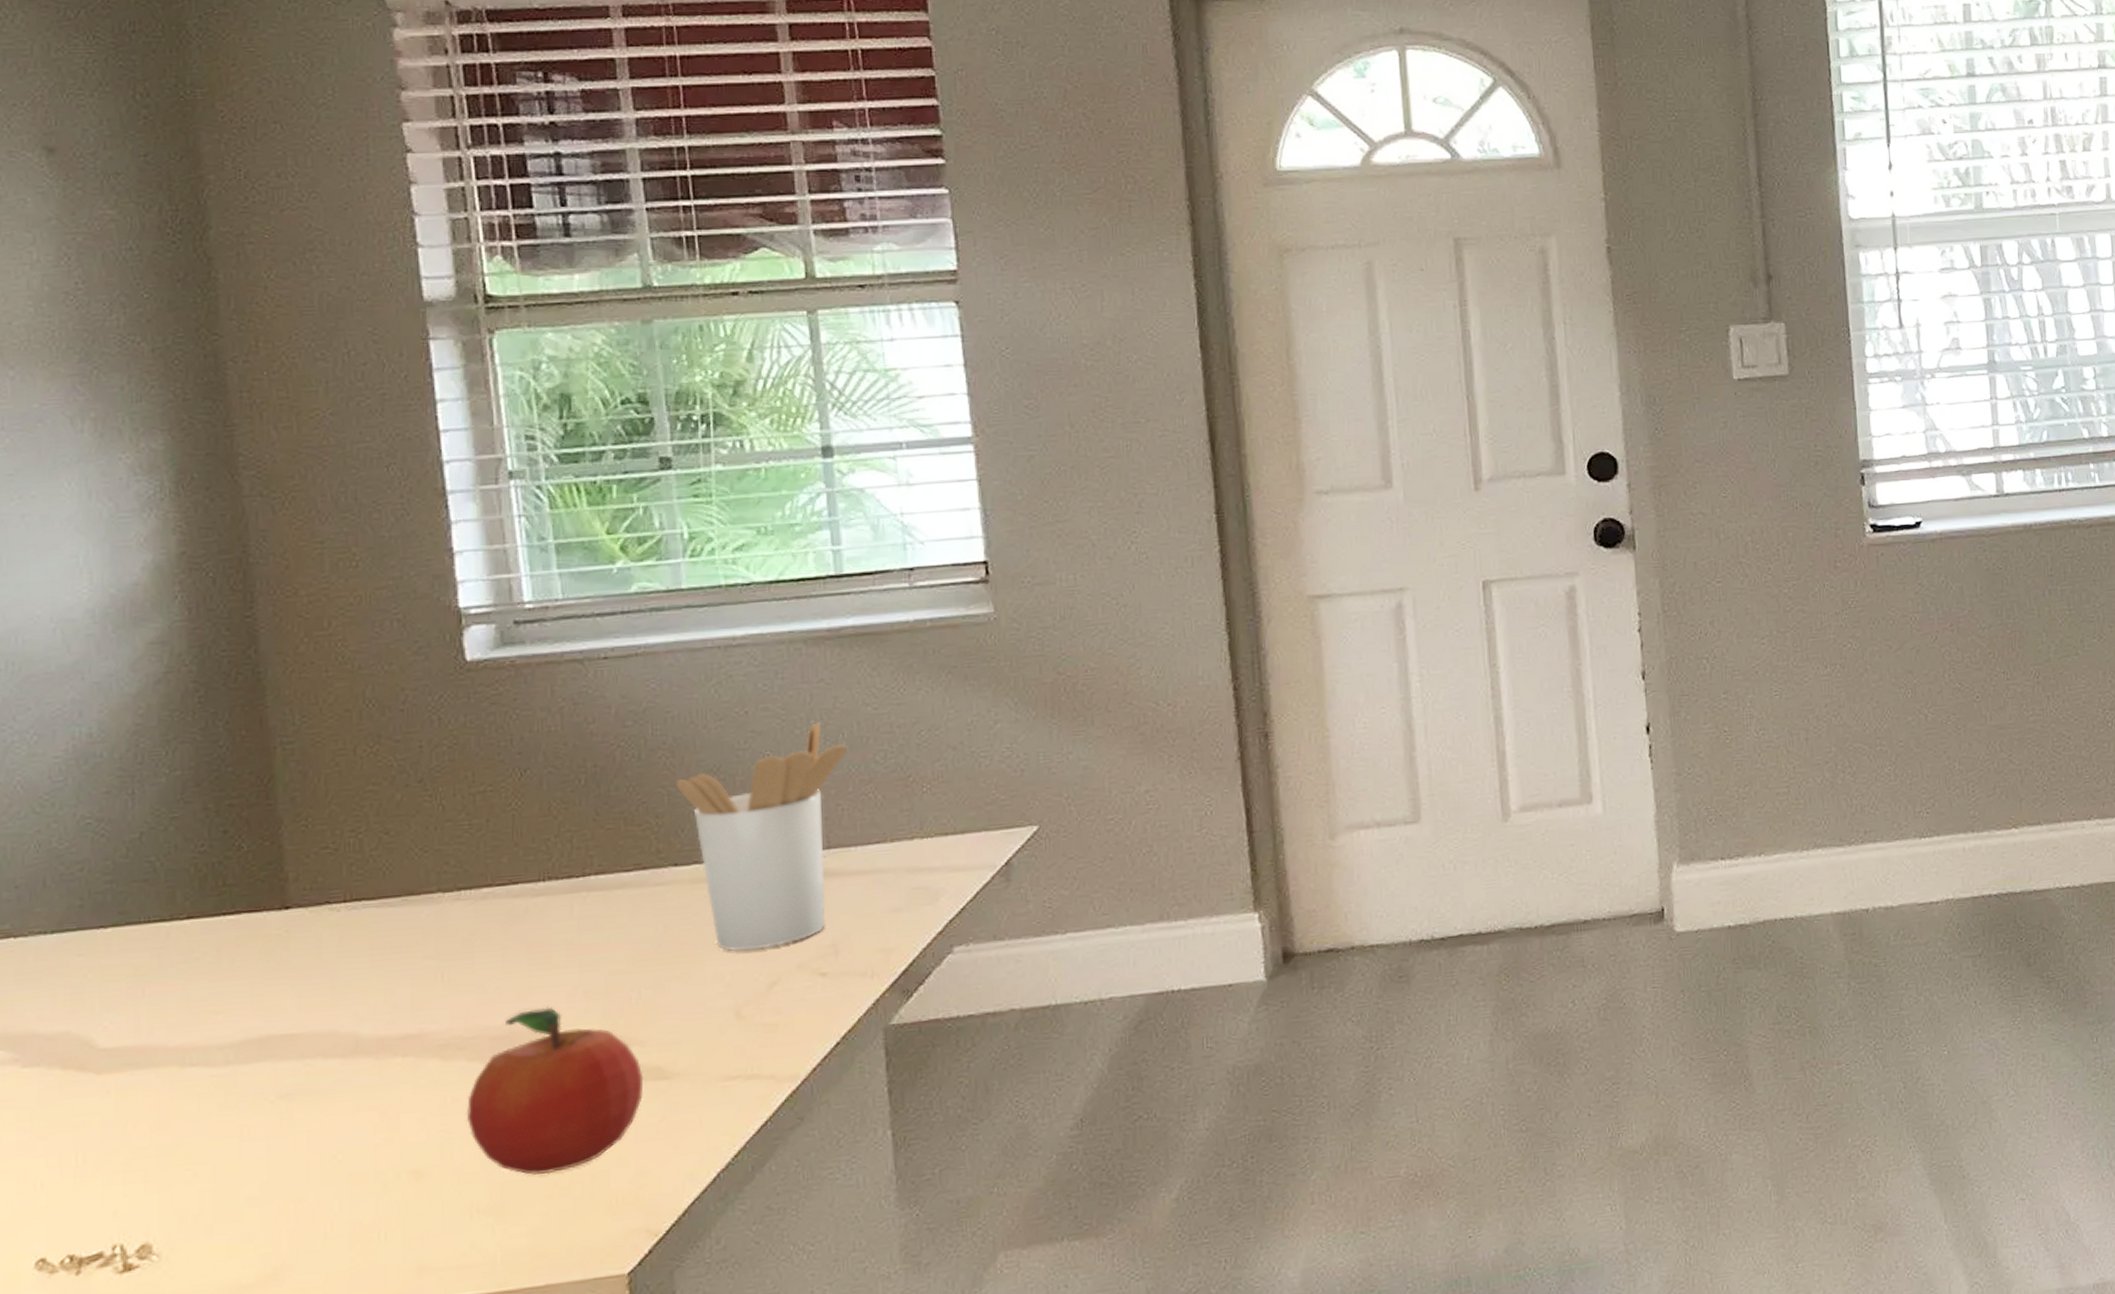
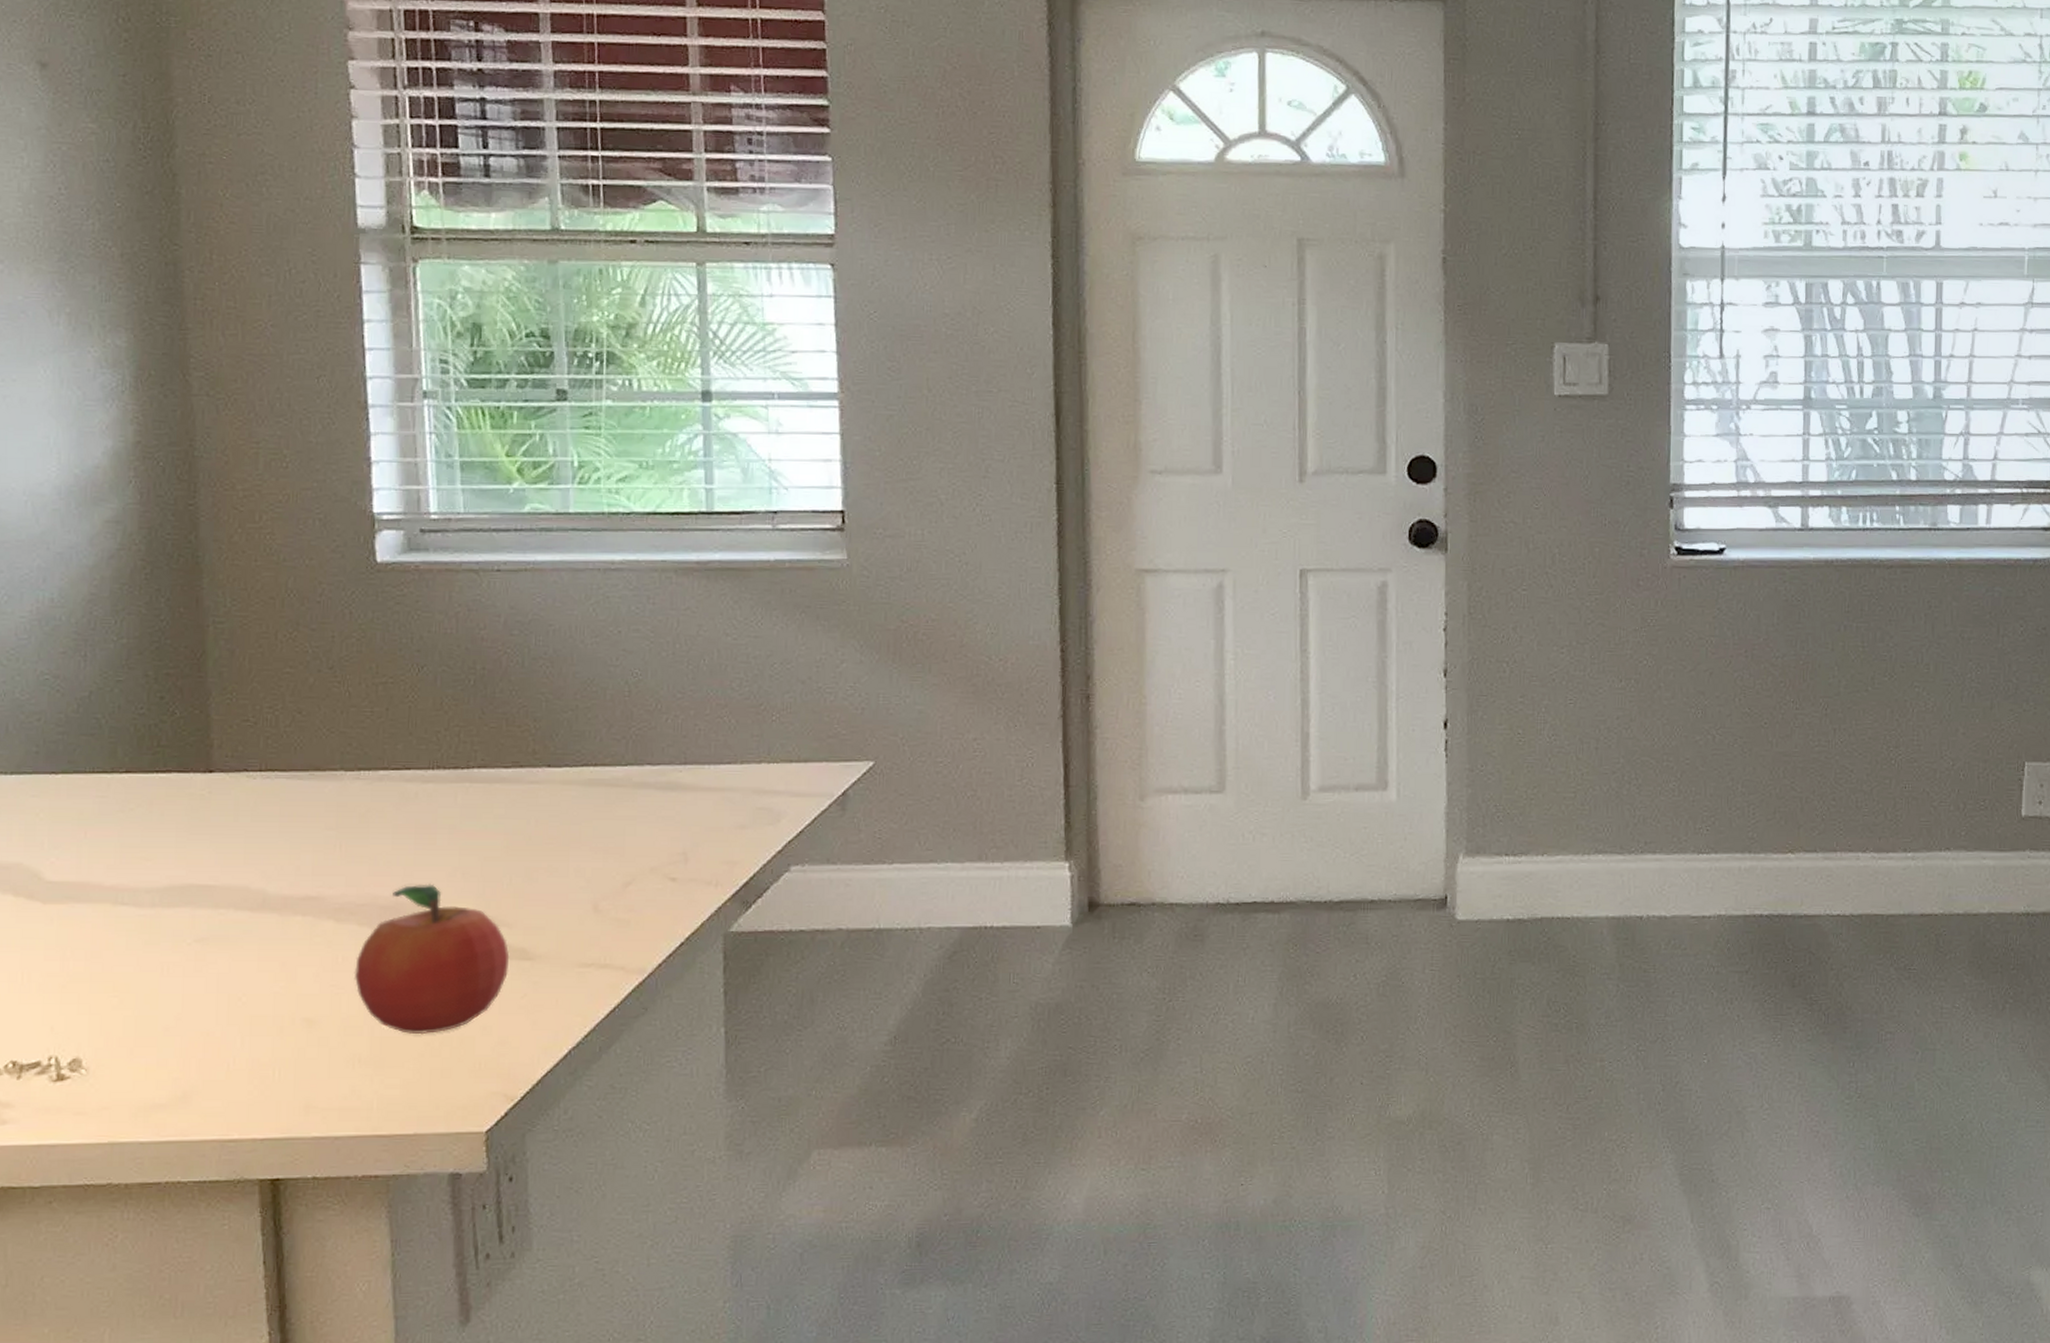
utensil holder: present [675,721,847,952] -> none [553,646,707,851]

